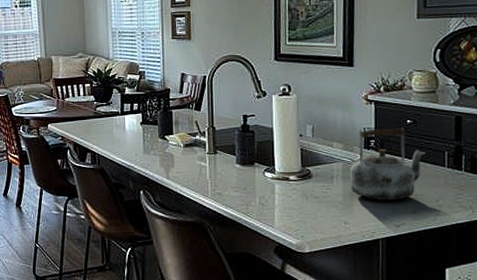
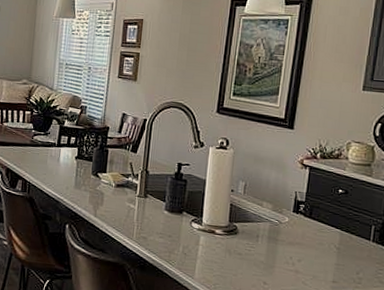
kettle: present [350,127,425,201] -> none [274,192,353,268]

